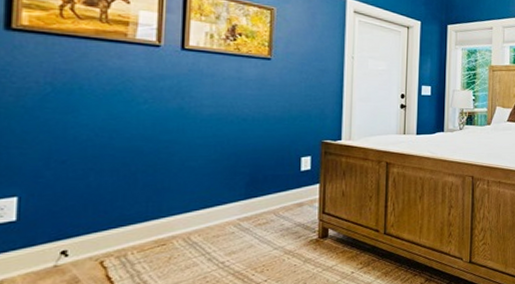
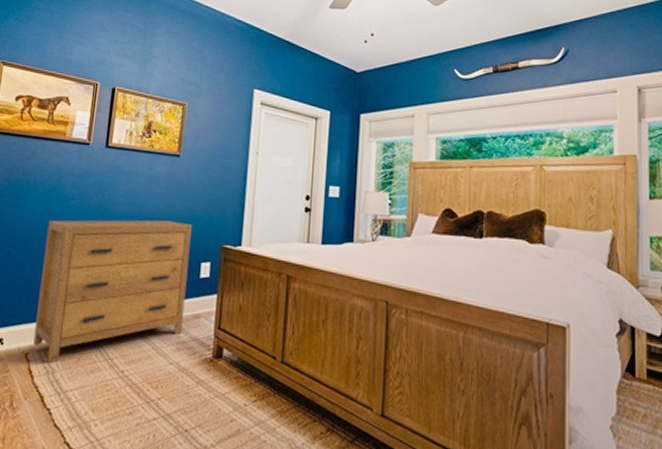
dresser: none [109,121,289,267] -> present [33,220,192,364]

